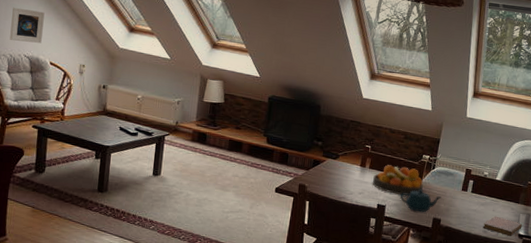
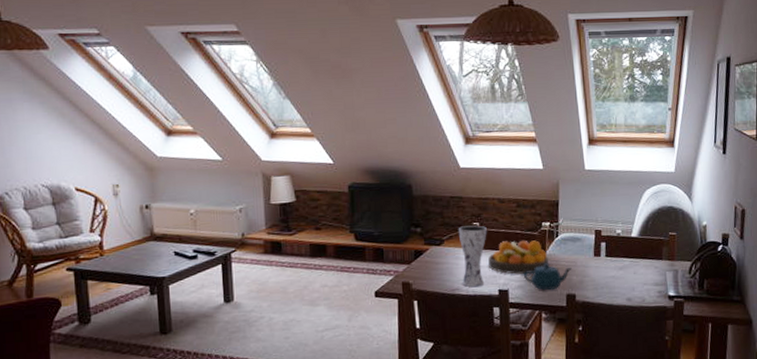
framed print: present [10,7,45,43] -> none [18,128,61,169]
vase: none [348,146,376,199] -> present [458,225,487,288]
notebook: present [482,215,523,237] -> none [625,279,671,301]

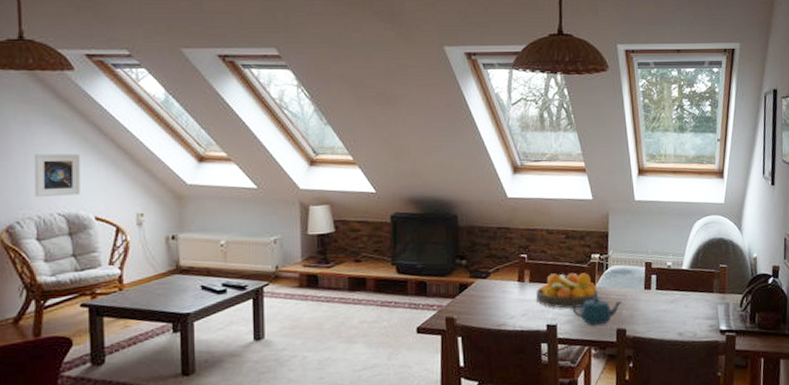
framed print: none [18,128,61,169] -> present [35,153,80,197]
vase: present [458,225,487,288] -> none [505,257,535,323]

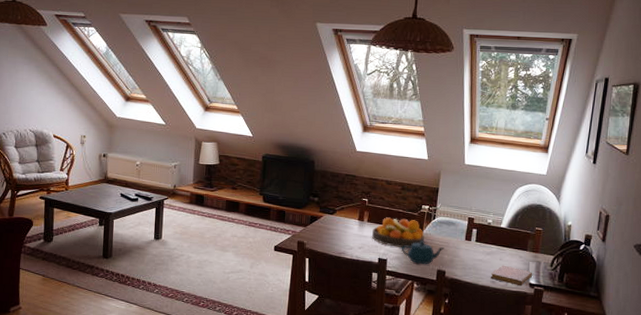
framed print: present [35,153,80,197] -> none [16,85,47,118]
notebook: none [676,312,723,335] -> present [490,265,533,287]

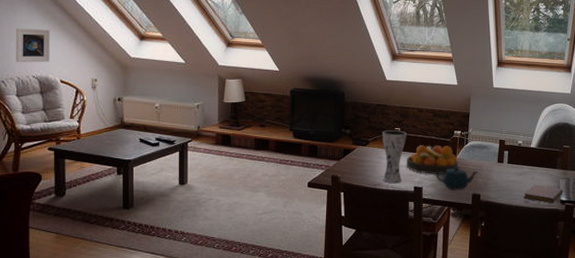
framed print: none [16,85,47,118] -> present [16,28,50,62]
vase: none [348,200,374,254] -> present [382,130,407,184]

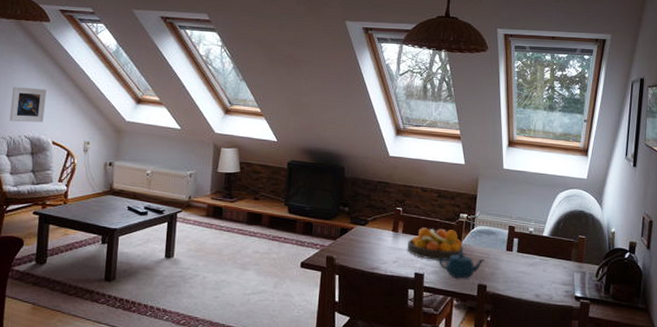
vase: present [382,130,407,184] -> none [381,210,409,268]
notebook: present [523,184,563,204] -> none [534,277,578,300]

